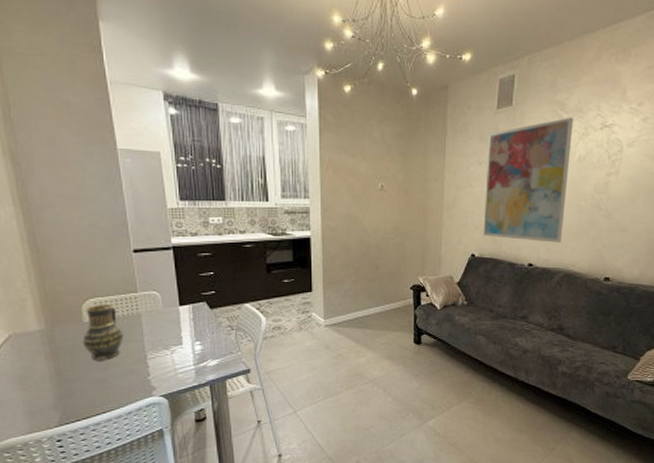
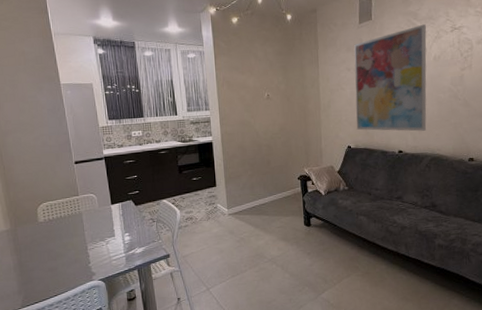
vase: present [82,304,124,361] -> none [38,207,70,253]

